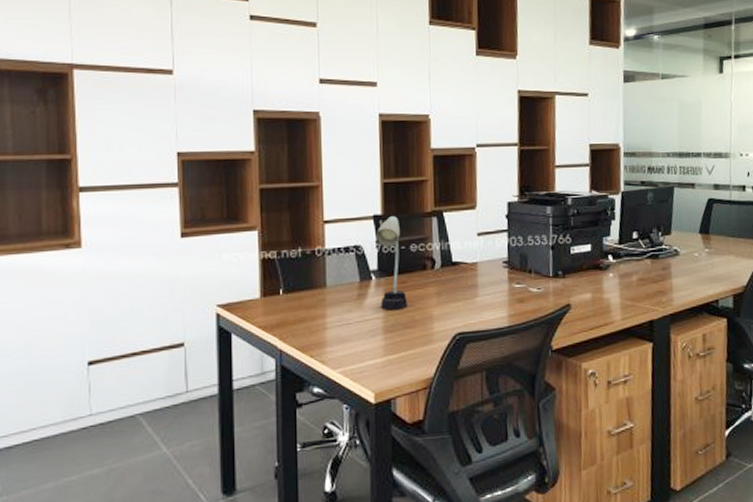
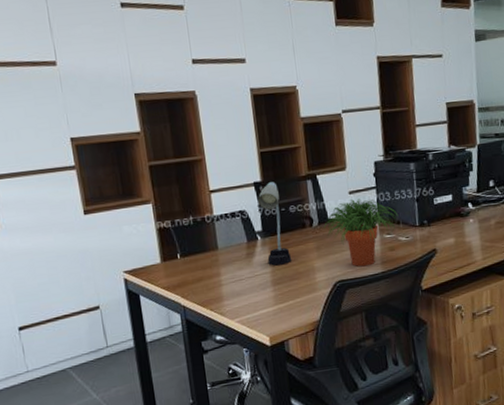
potted plant: none [446,241,531,319] -> present [323,198,399,267]

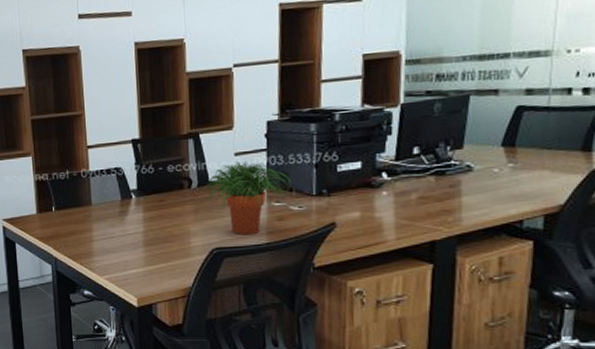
desk lamp: present [257,182,292,266] -> none [134,139,167,226]

